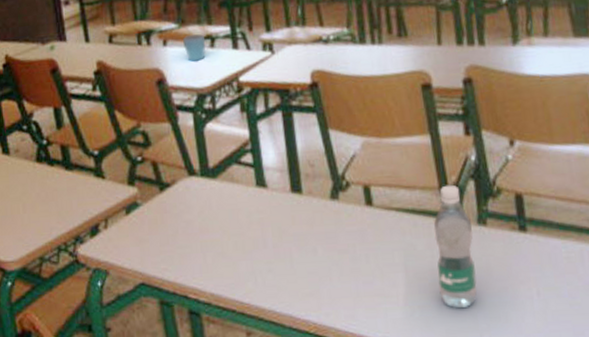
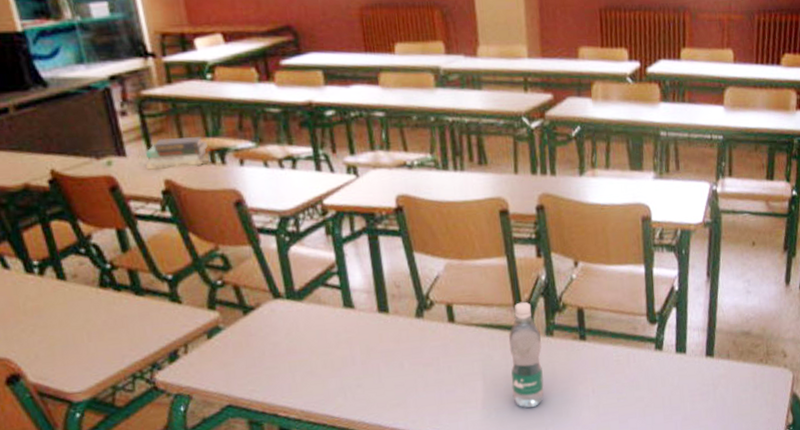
books: none [82,20,136,53] -> present [145,137,208,170]
mug: present [183,34,206,63] -> none [262,154,287,184]

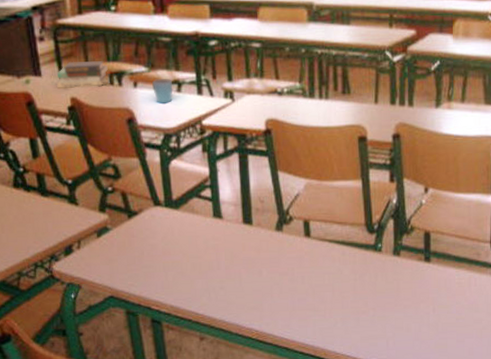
mug: none [262,154,287,184] -> present [152,79,173,105]
bottle: present [508,301,544,409] -> none [358,222,389,321]

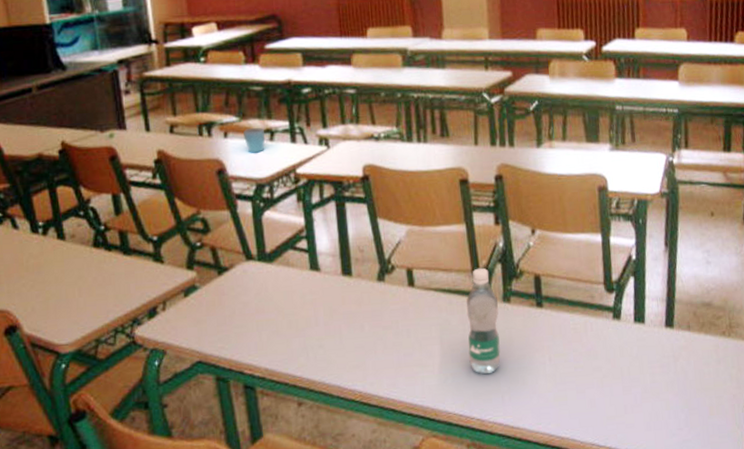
books: present [56,61,108,88] -> none [142,112,197,142]
bottle: none [358,222,389,321] -> present [466,267,500,375]

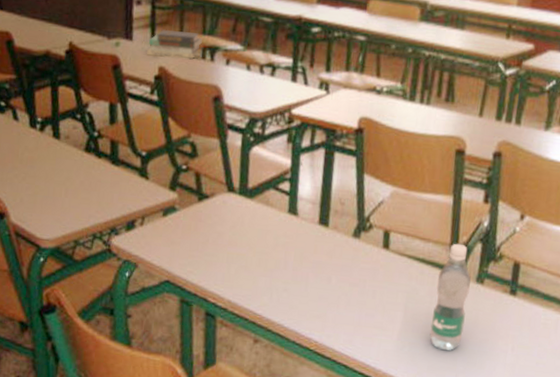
books: none [142,112,197,142] -> present [147,29,202,60]
mug: present [243,128,266,154] -> none [245,59,267,87]

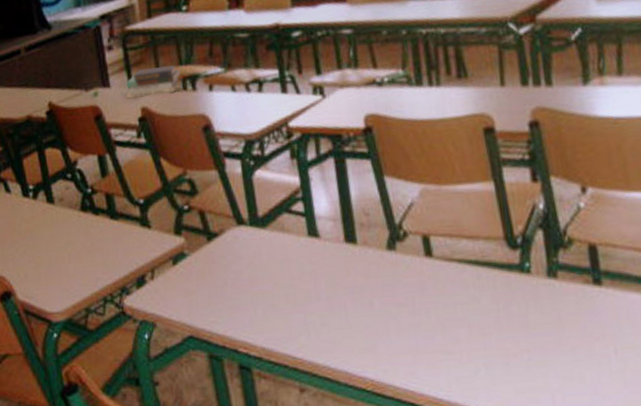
bottle: present [430,243,471,351] -> none [498,234,547,367]

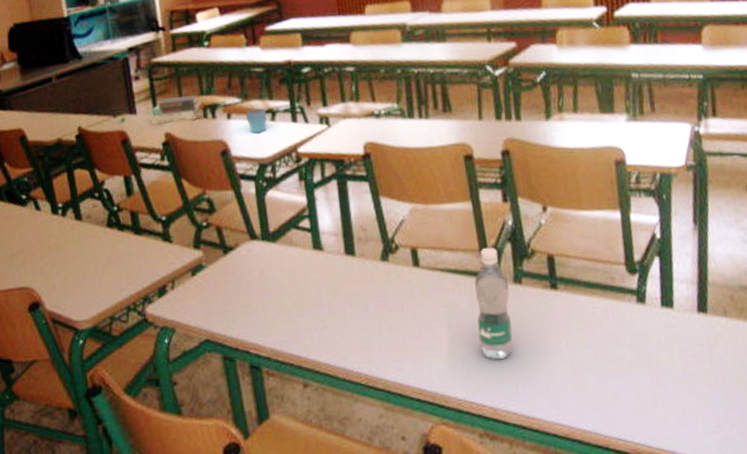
mug: none [229,78,254,108] -> present [246,108,267,135]
bottle: none [498,234,547,367] -> present [474,247,513,360]

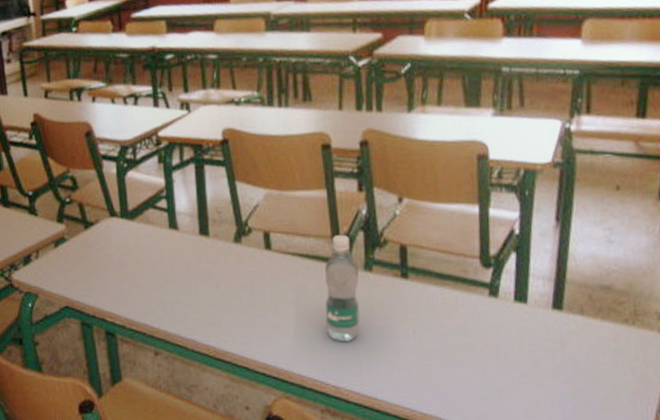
books: present [151,95,202,125] -> none [21,79,68,106]
mug: present [246,108,267,135] -> none [110,93,130,118]

